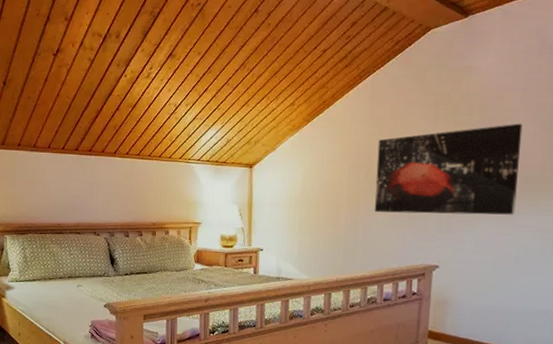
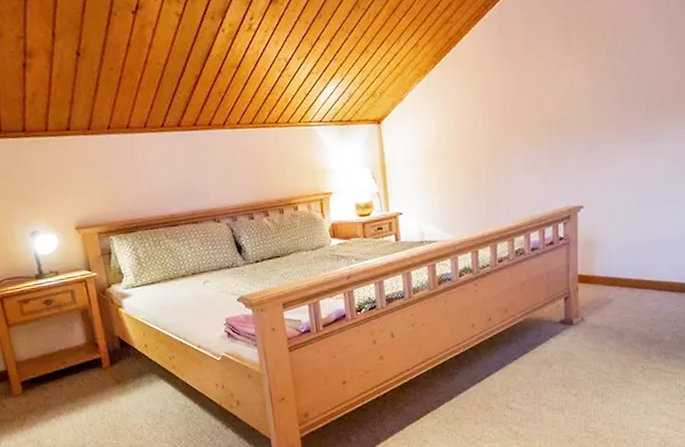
wall art: present [374,123,523,215] -> none [511,42,655,158]

